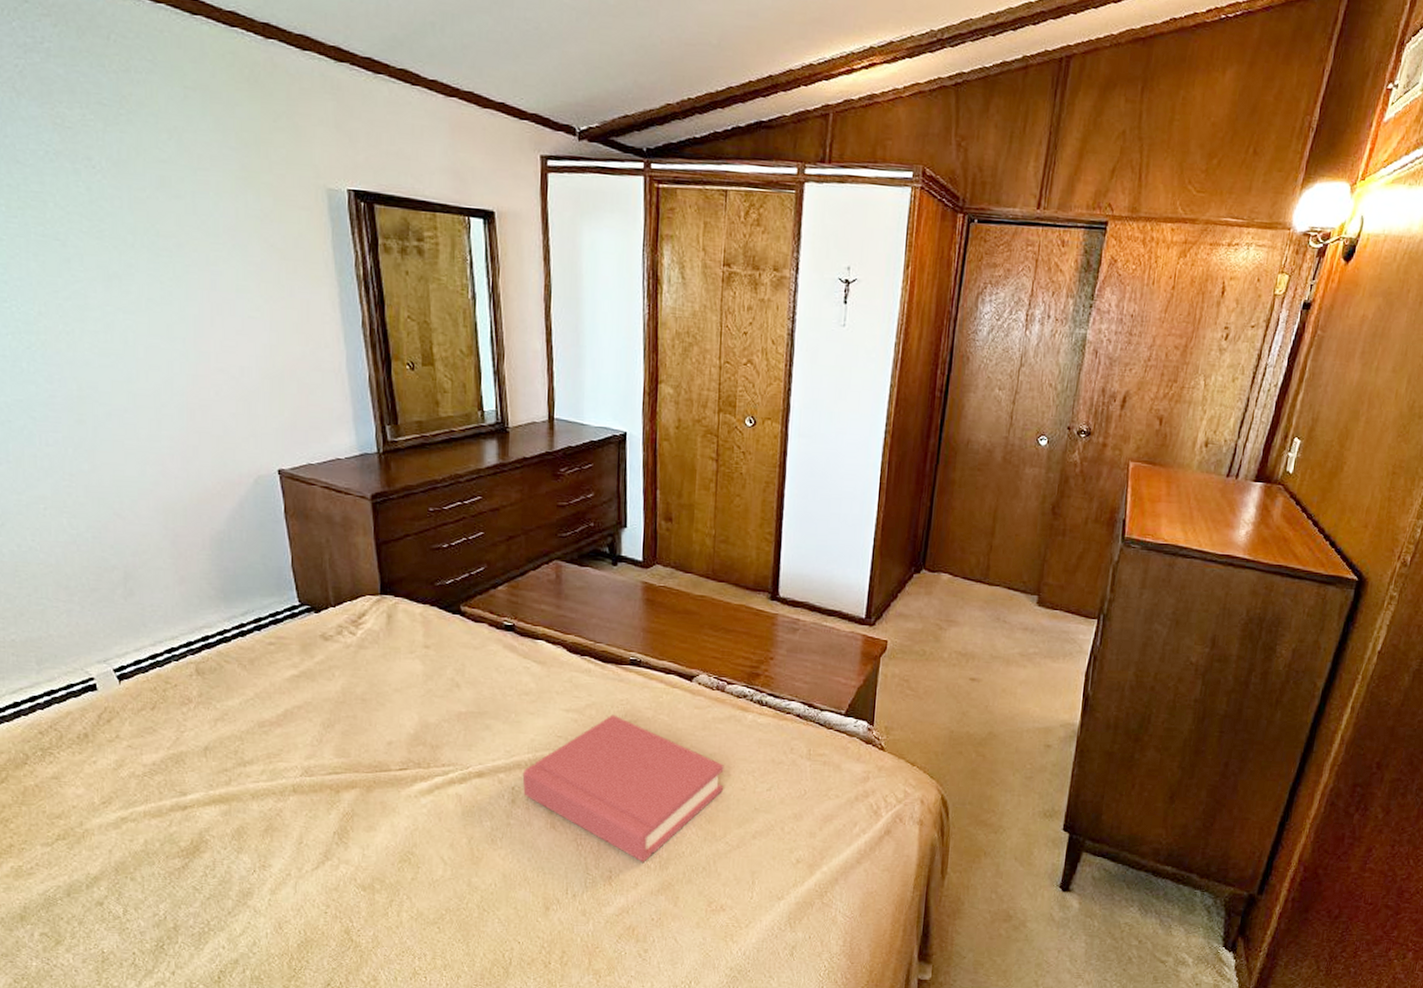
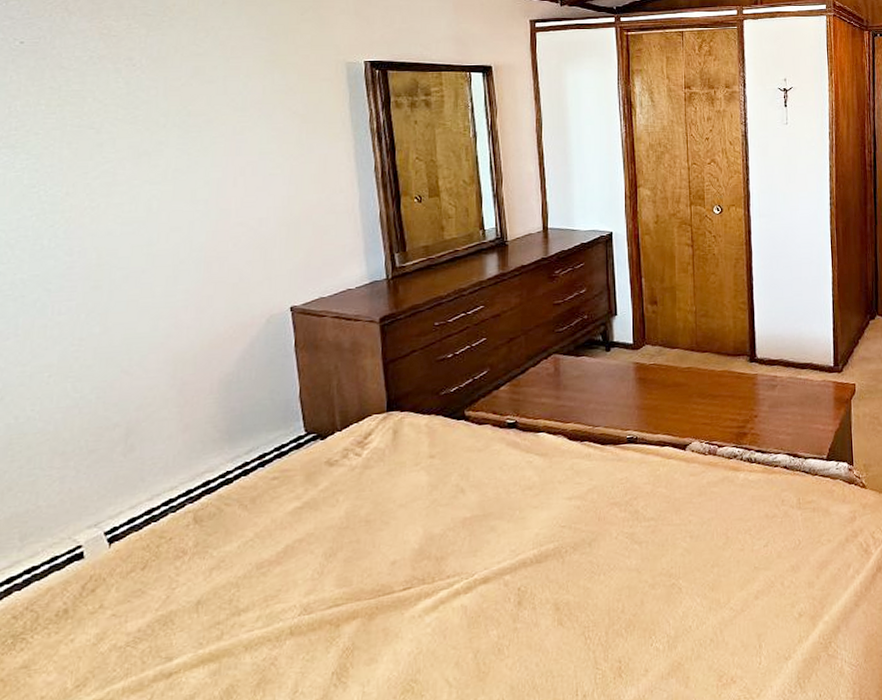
hardback book: present [522,714,724,862] -> none [528,495,723,646]

